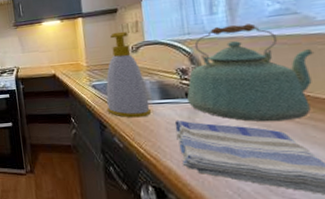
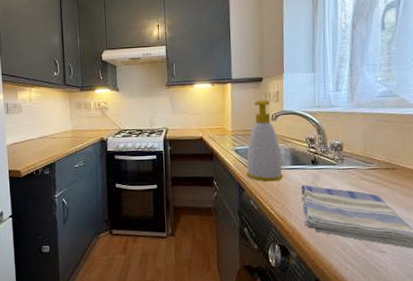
kettle: present [186,24,315,122] -> none [312,102,406,187]

